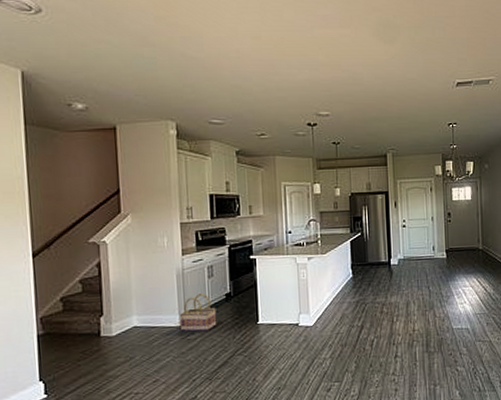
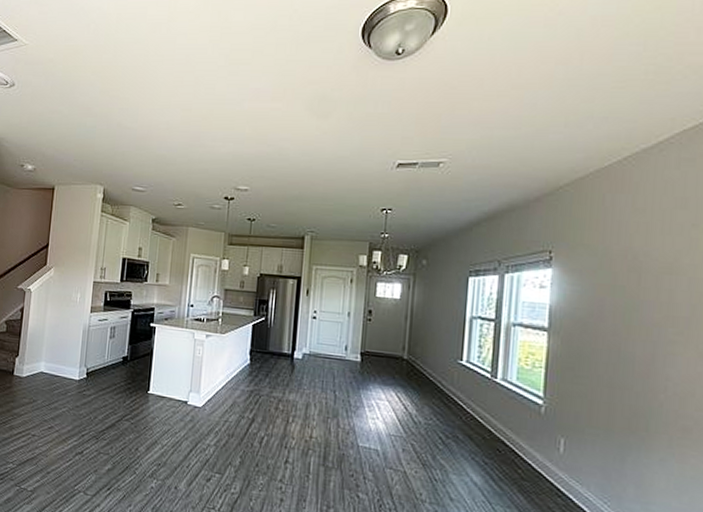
basket: present [179,294,217,332] -> none [78,352,113,390]

